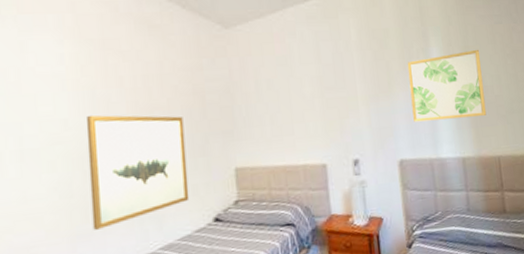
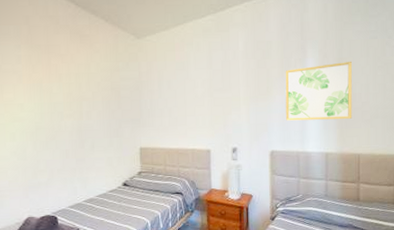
wall art: present [86,114,190,230] -> none [35,101,106,184]

